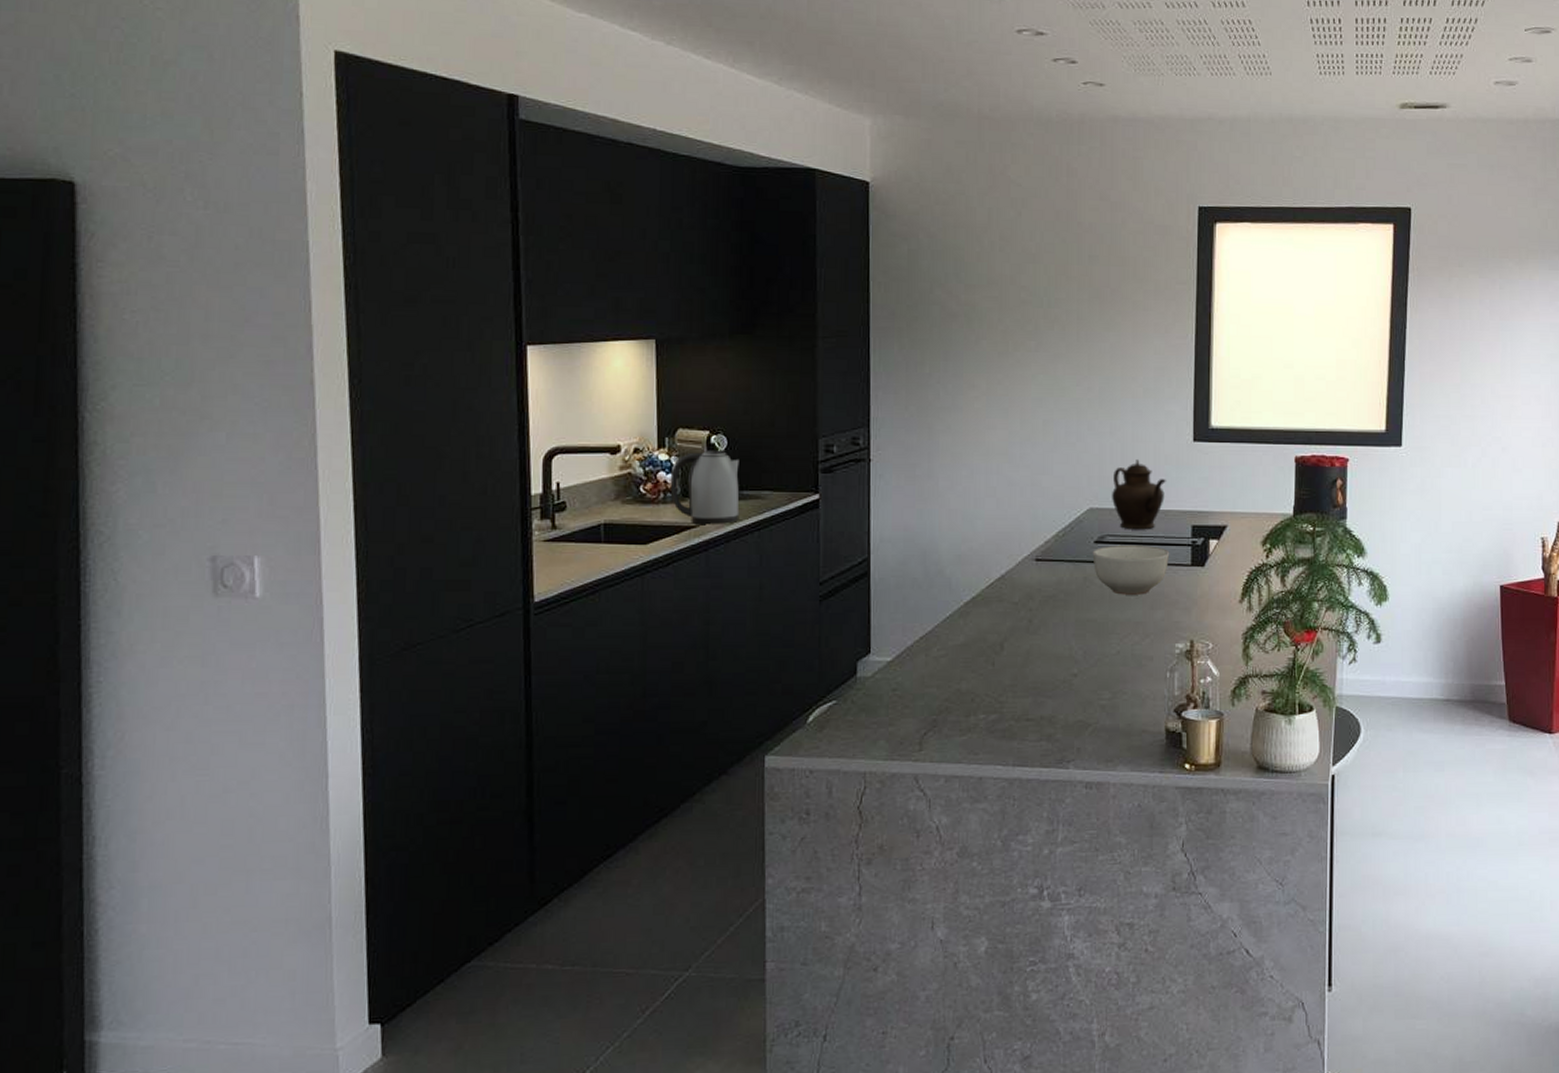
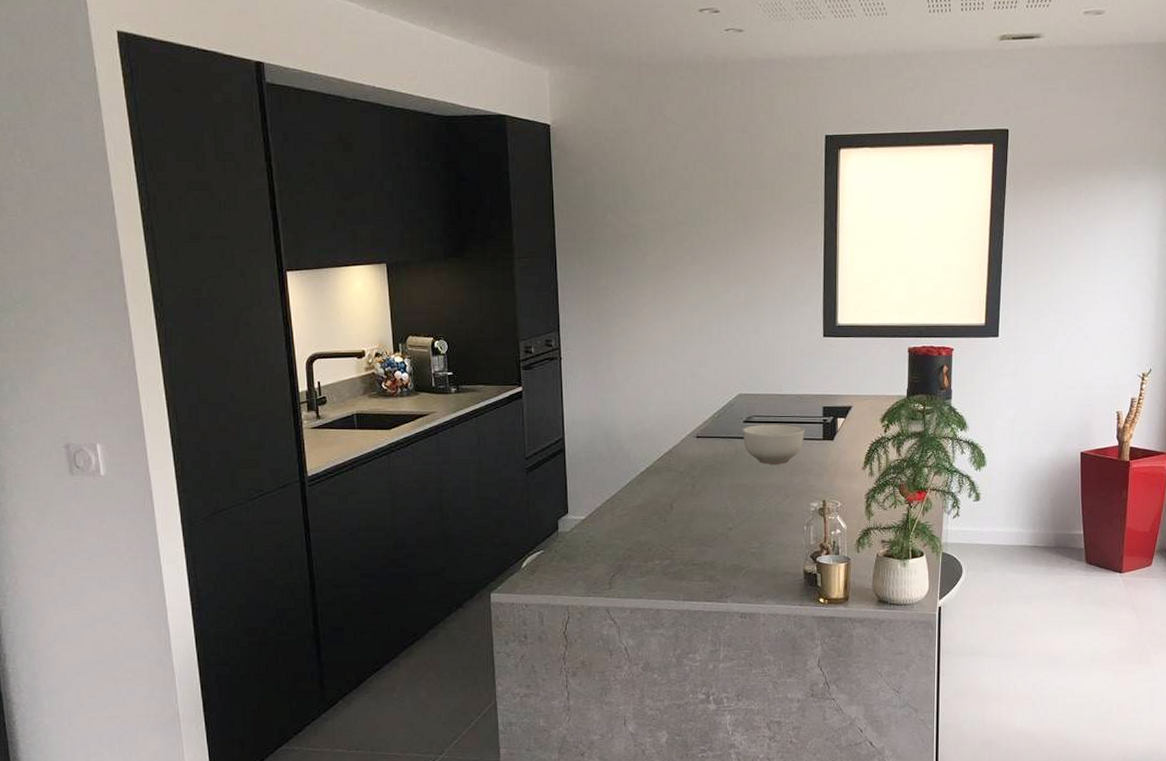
kettle: present [670,449,740,525] -> none [405,353,461,414]
teapot: present [1112,459,1166,529] -> none [757,353,801,411]

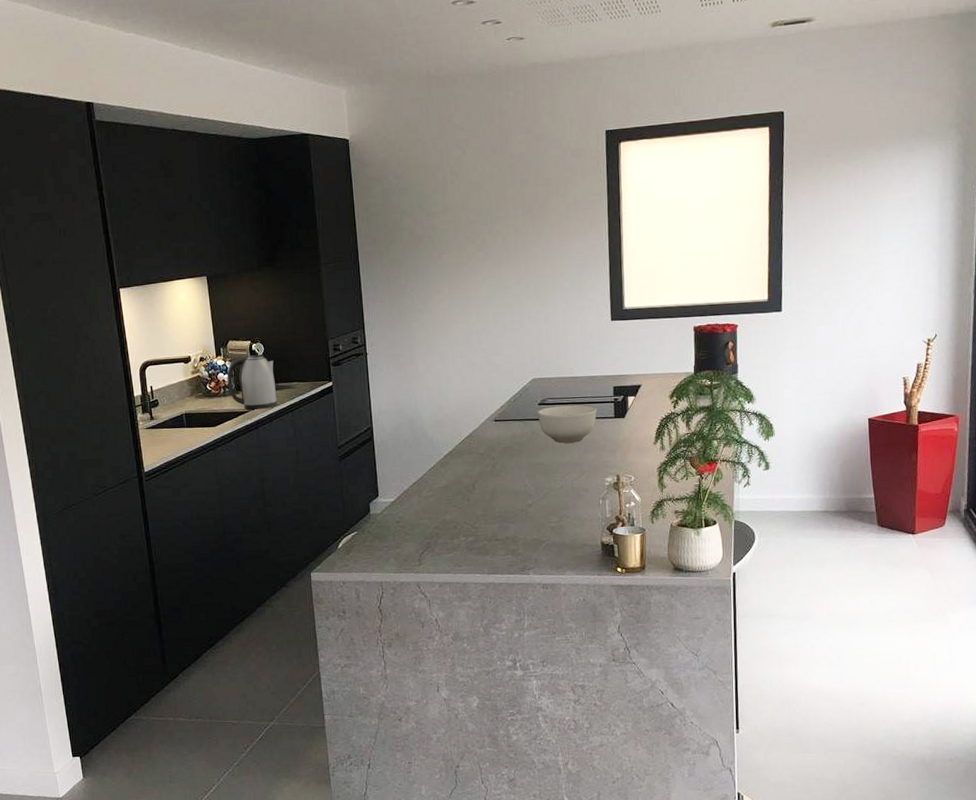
kettle: none [405,353,461,414] -> present [226,354,278,410]

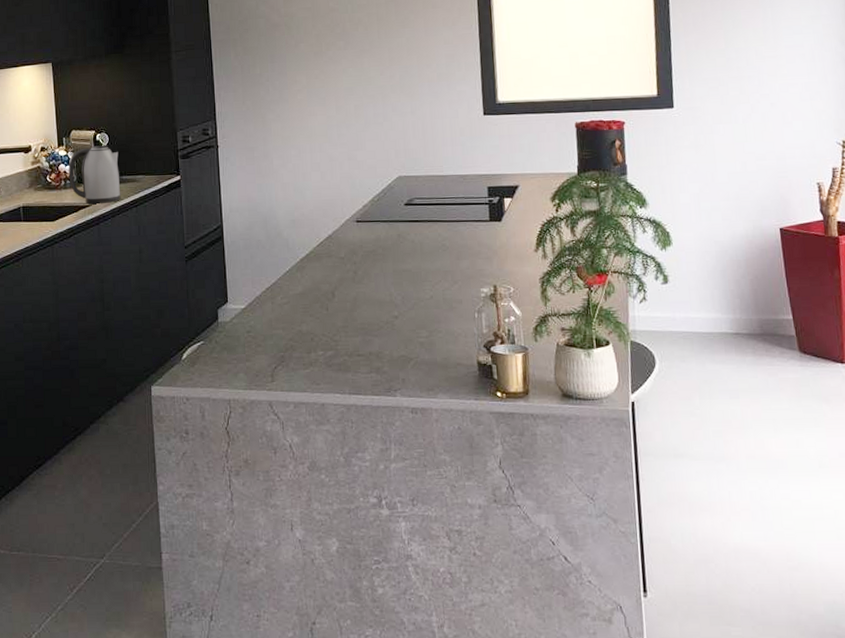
bowl: present [537,404,597,443] -> none [403,205,470,248]

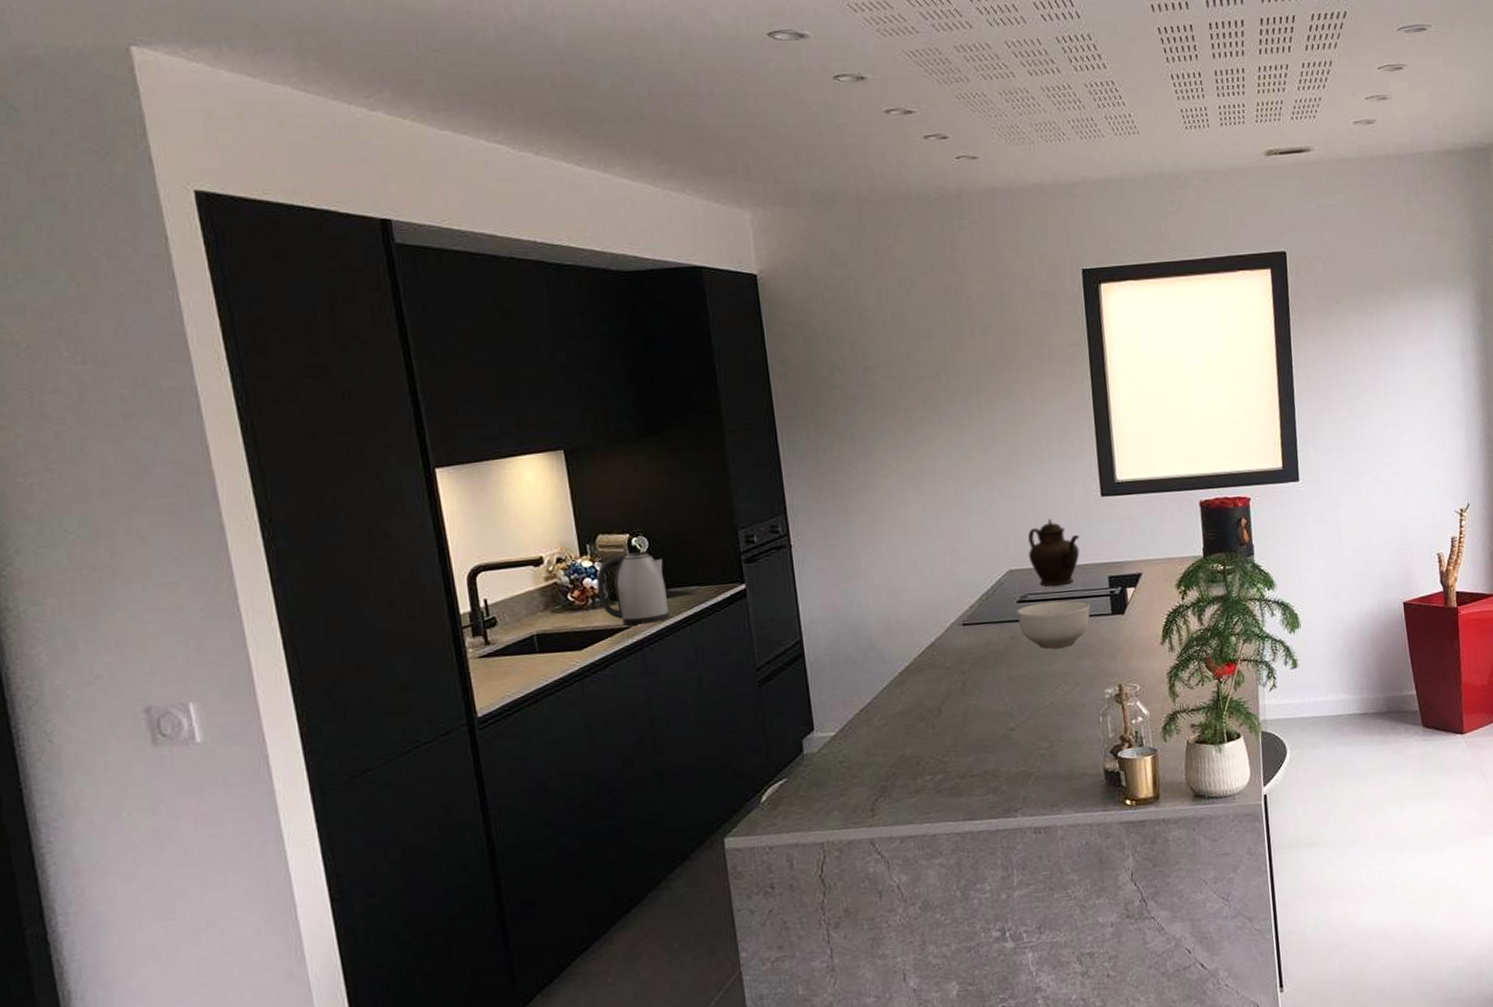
bowl: none [403,205,470,248] -> present [1016,599,1091,649]
teapot: none [416,133,462,192] -> present [1028,519,1080,586]

